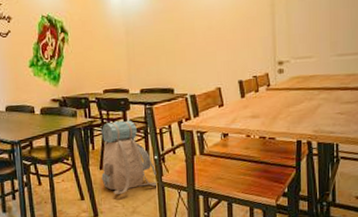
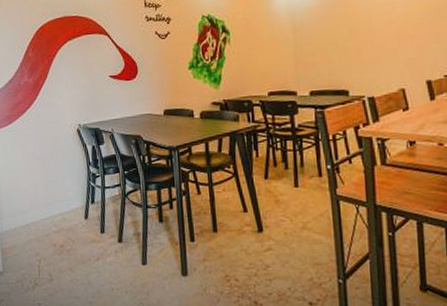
backpack: present [101,120,158,194] -> none [266,125,332,207]

